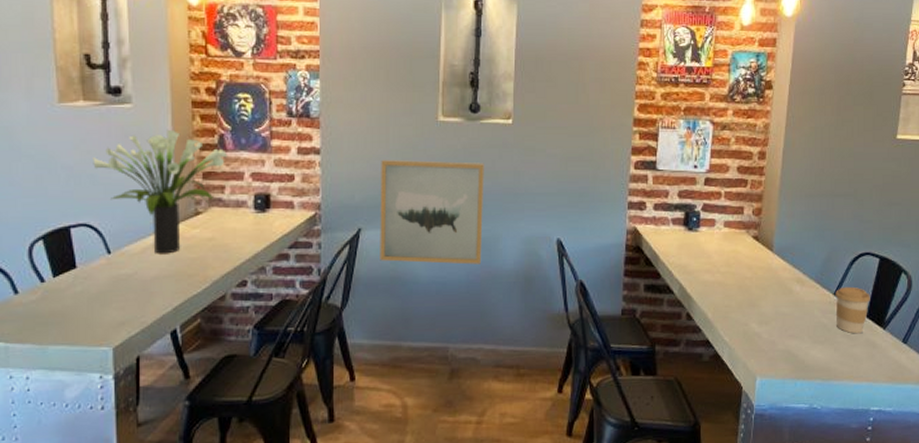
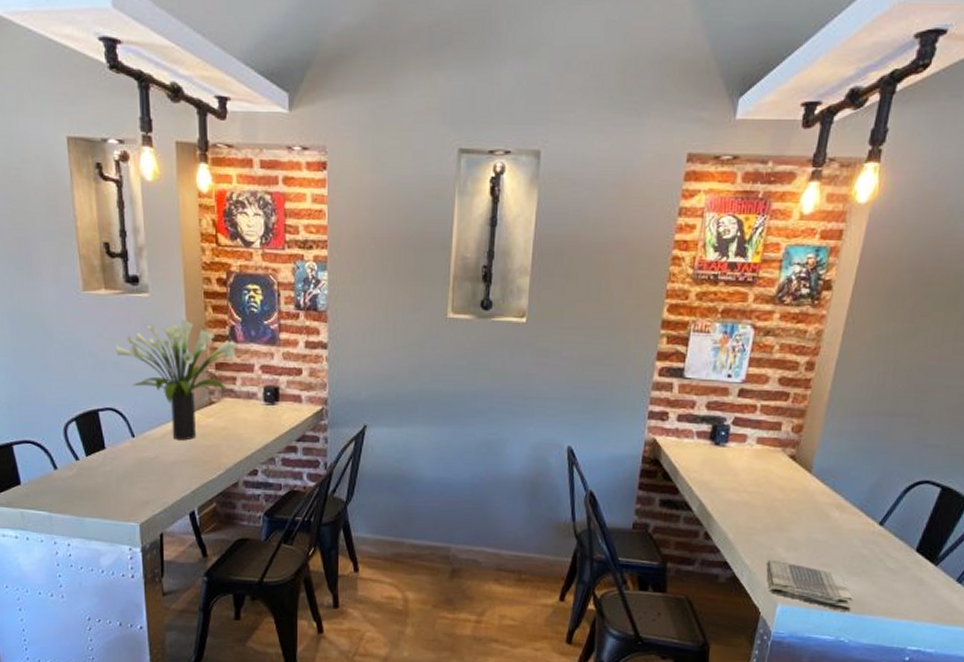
wall art: present [380,159,484,265] -> none [384,356,494,468]
dish towel: none [744,334,821,380] -> present [766,559,854,613]
coffee cup: present [835,286,870,334] -> none [878,516,924,569]

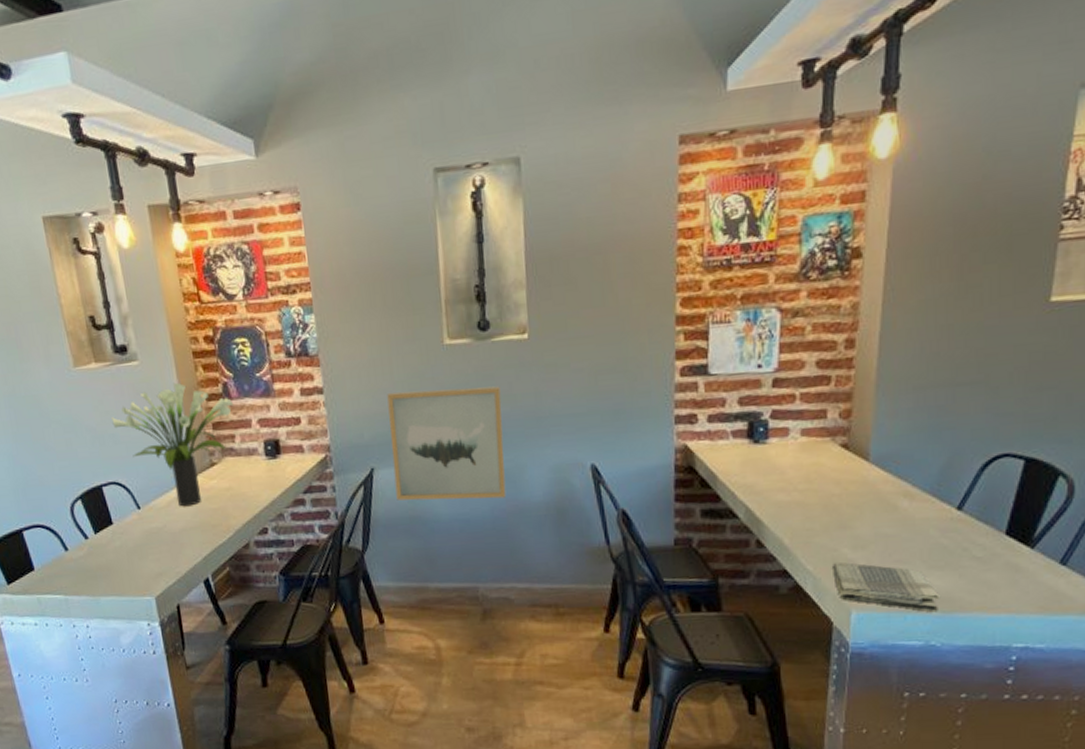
wall art: none [384,356,494,468] -> present [387,386,507,501]

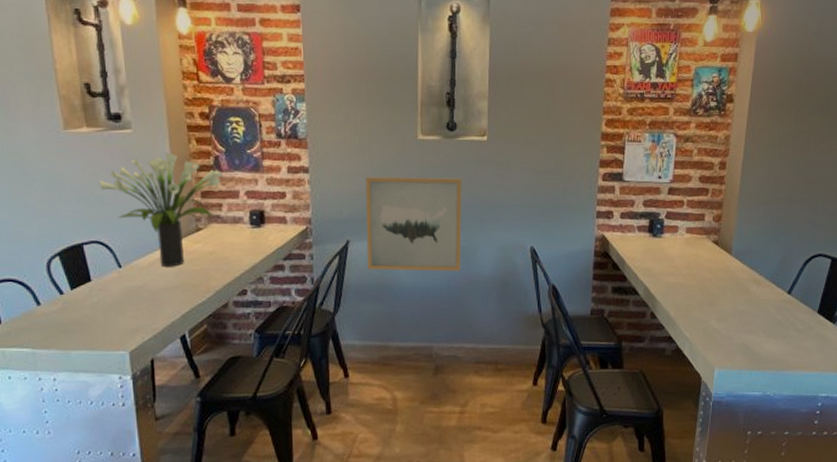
dish towel: present [833,562,940,613] -> none [703,331,774,371]

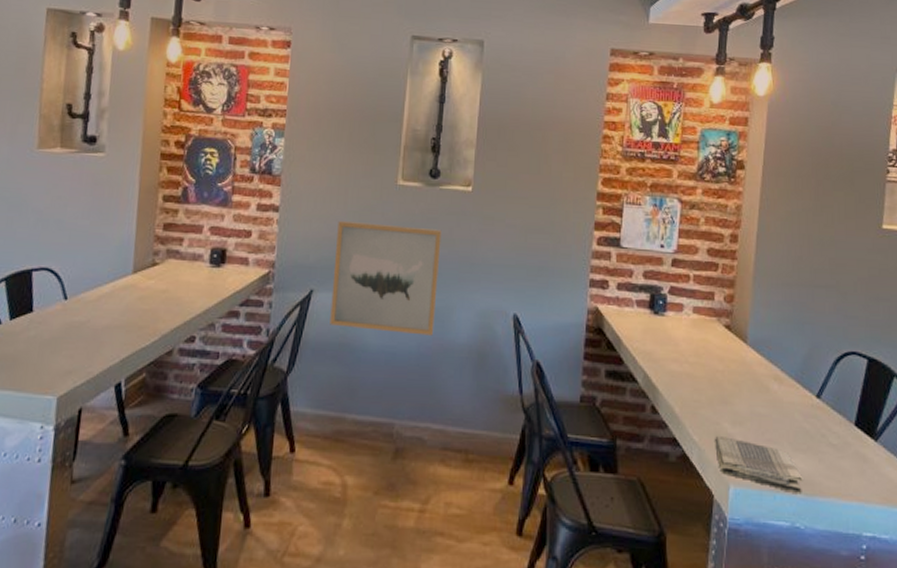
potted plant: present [99,152,224,268] -> none [61,179,190,304]
dish towel: none [703,331,774,371] -> present [715,435,803,495]

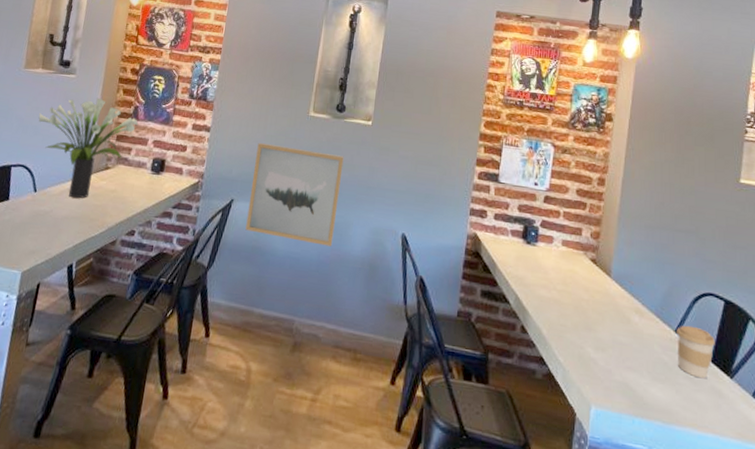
potted plant: none [61,179,190,304] -> present [38,97,139,199]
dish towel: present [715,435,803,495] -> none [579,358,661,422]
coffee cup: none [818,388,859,444] -> present [677,325,715,379]

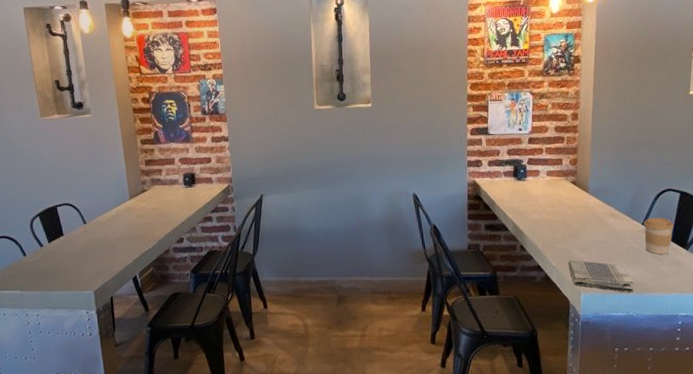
potted plant: present [38,97,139,199] -> none [68,131,162,222]
wall art: present [245,142,344,247] -> none [274,138,356,218]
dish towel: none [579,358,661,422] -> present [568,260,634,293]

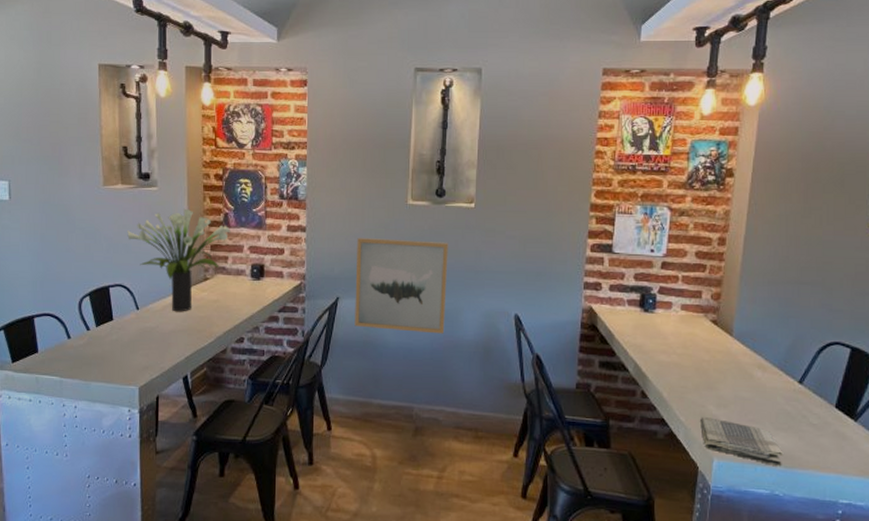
potted plant: none [68,131,162,222] -> present [127,208,231,312]
wall art: none [274,138,356,218] -> present [355,237,448,334]
coffee cup: present [643,217,674,255] -> none [800,375,840,424]

